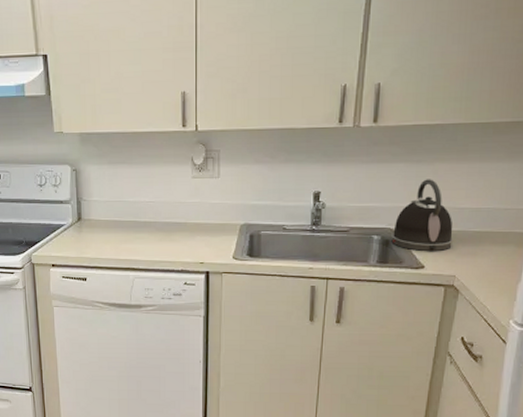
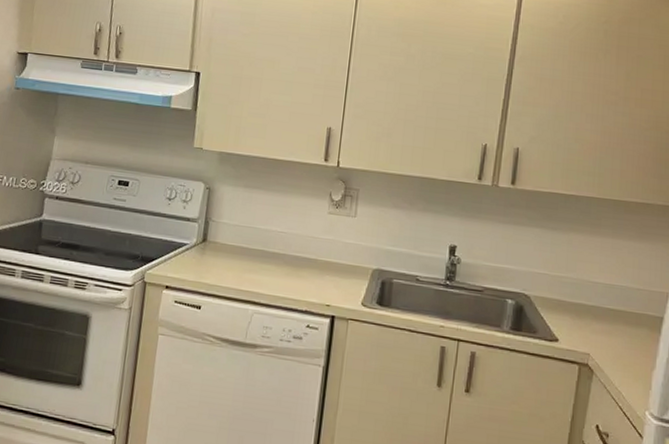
kettle: present [391,179,454,251] -> none [525,247,588,325]

